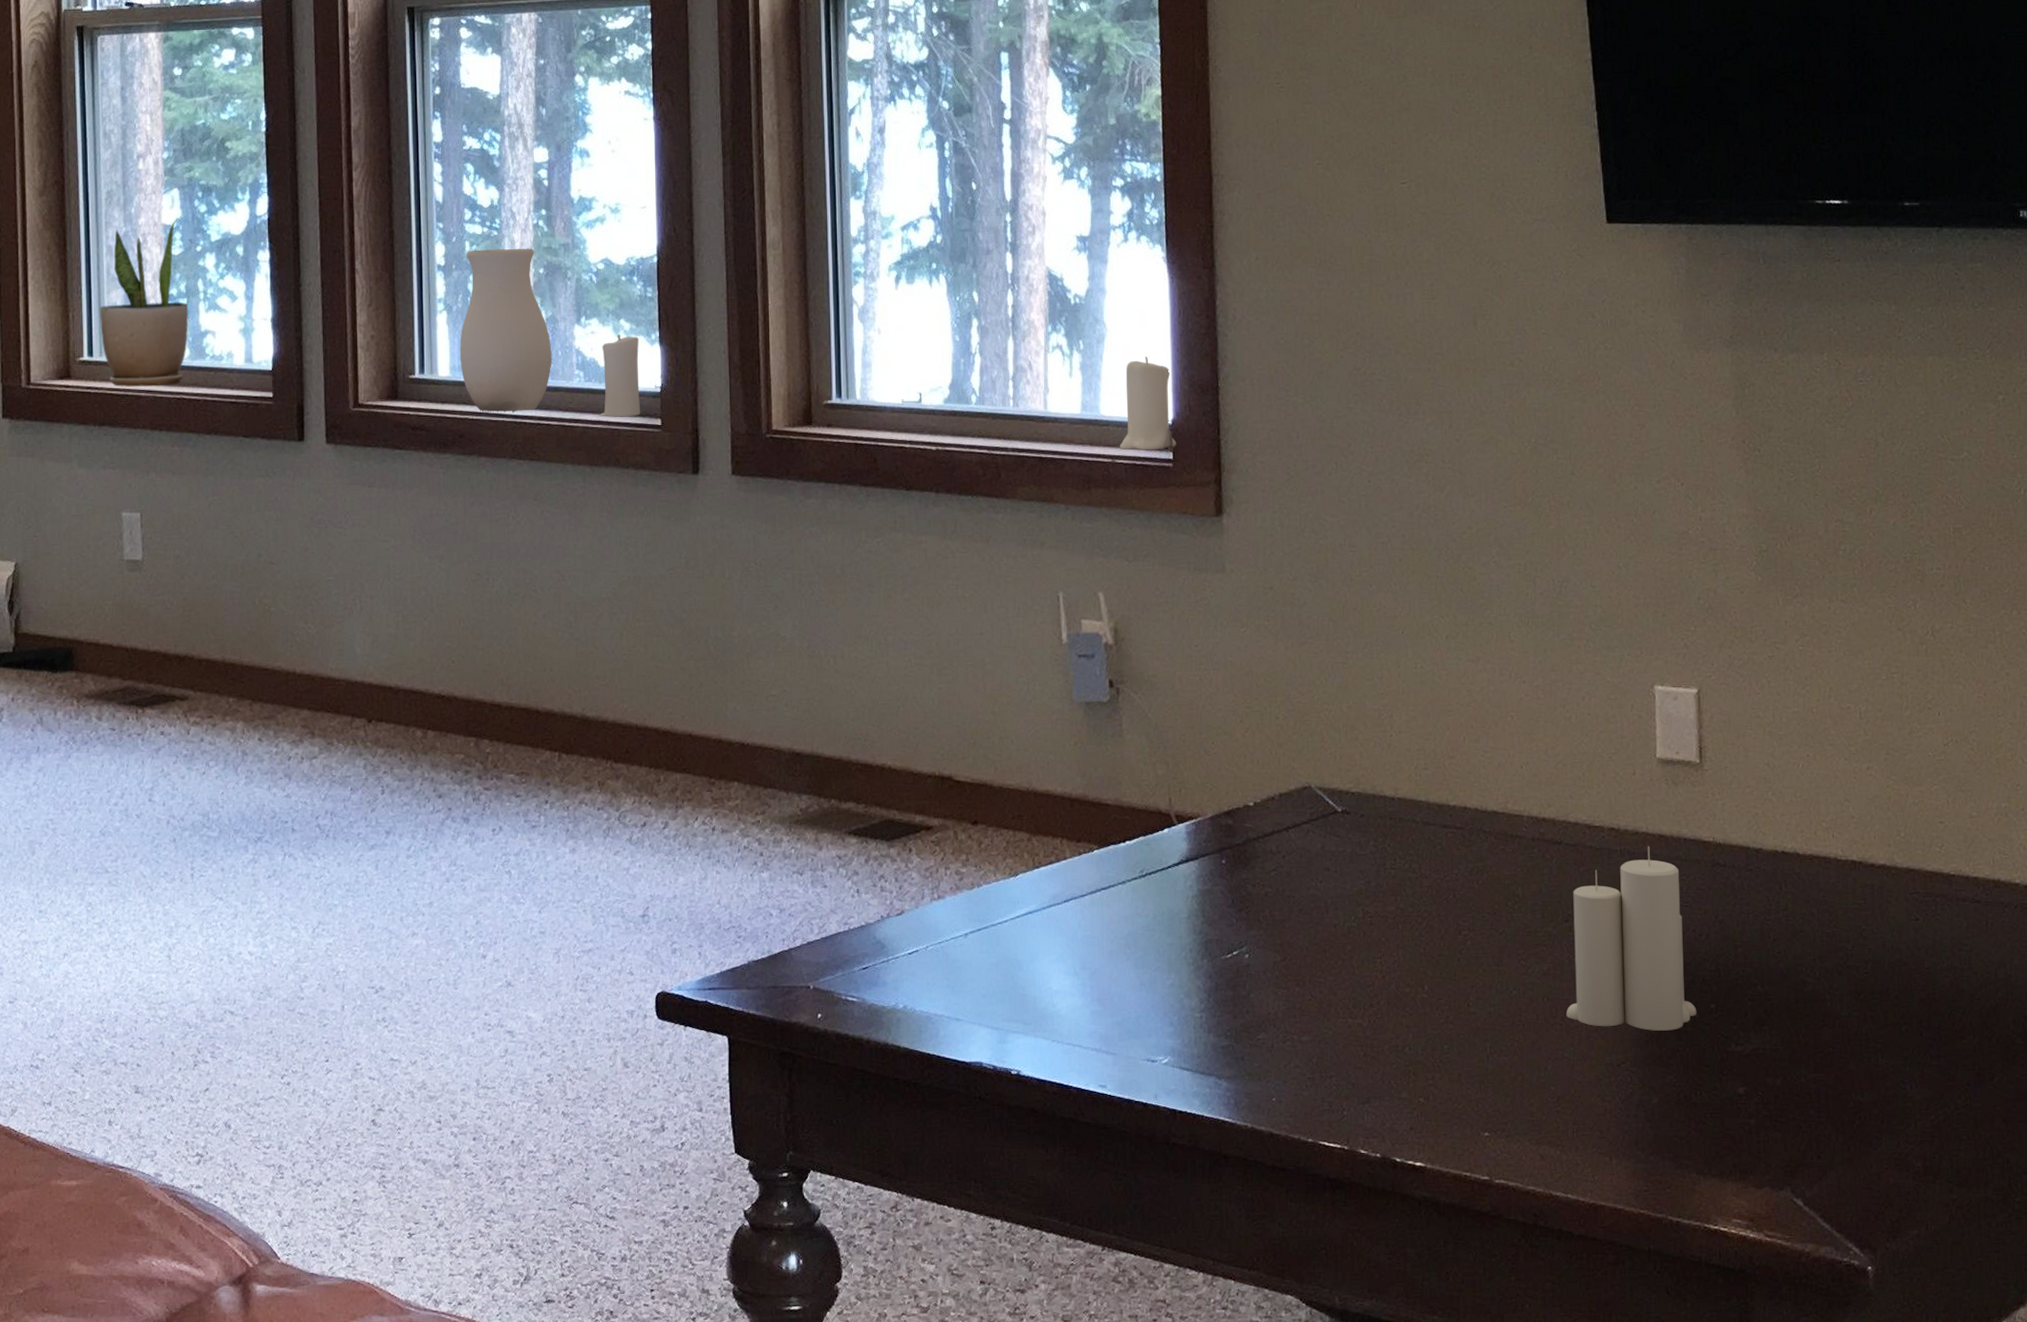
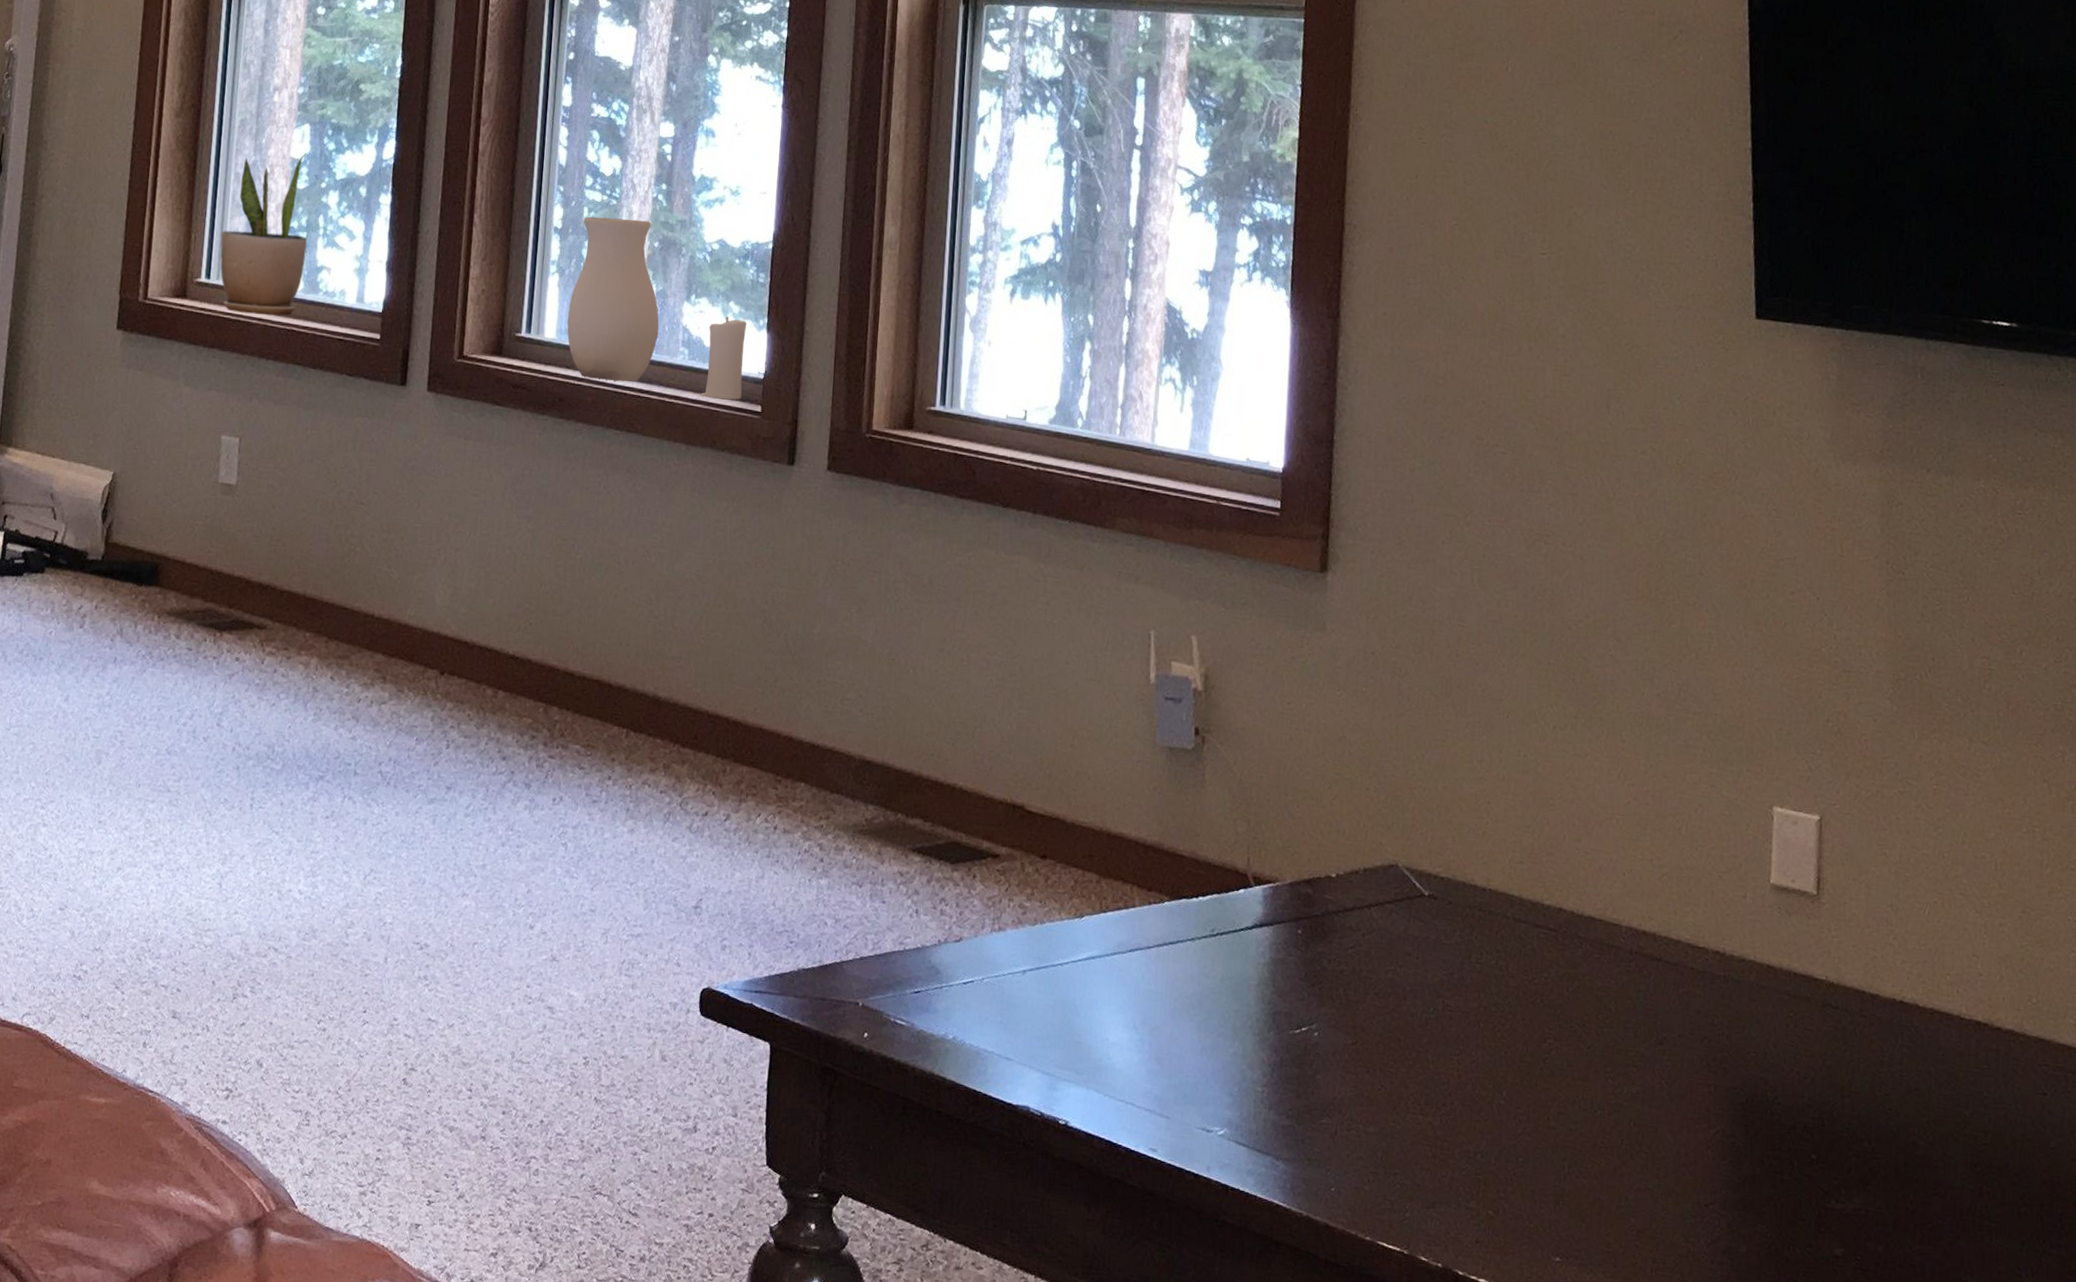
candle: present [1120,357,1177,450] -> none [1226,400,1285,498]
candle: present [1565,846,1697,1031] -> none [1652,976,1796,1177]

